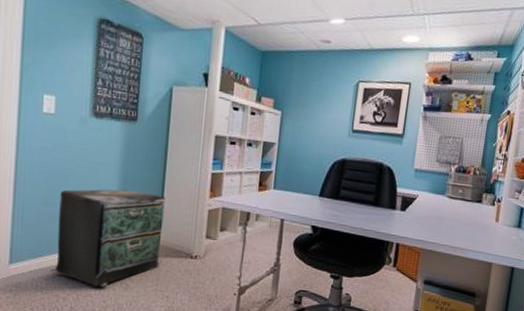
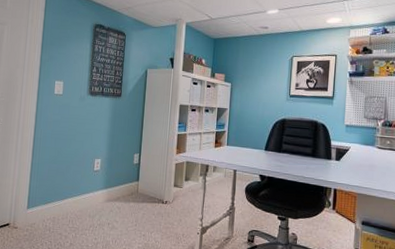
filing cabinet: present [50,189,165,287] -> none [56,149,142,227]

